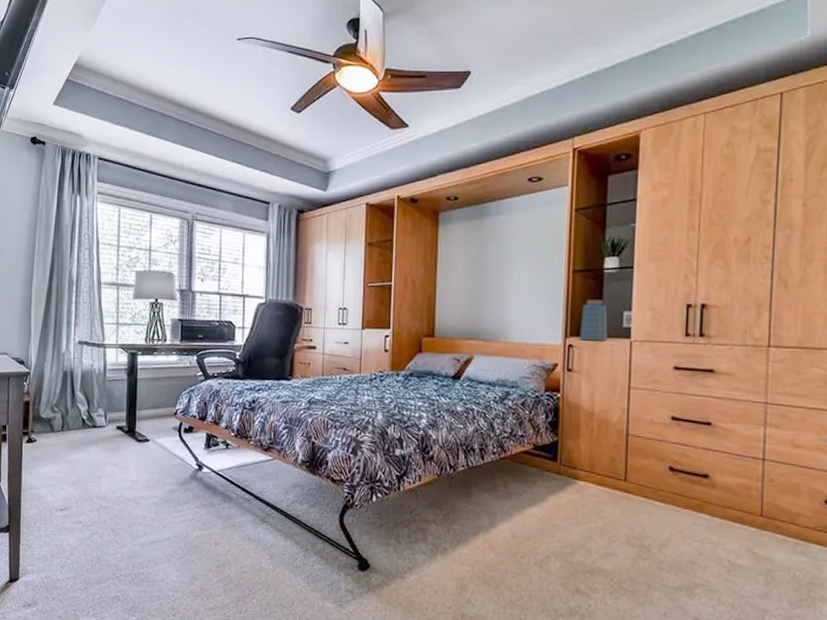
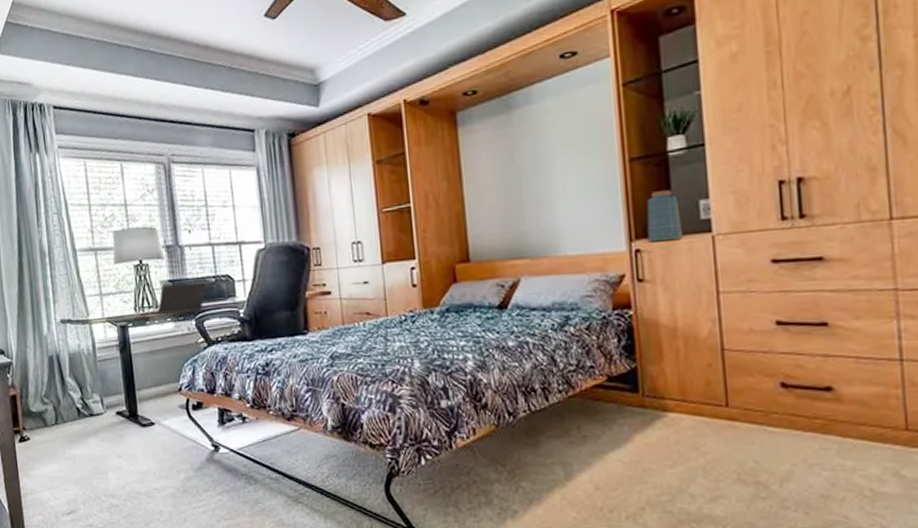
laptop: none [150,323,211,350] -> present [140,281,207,317]

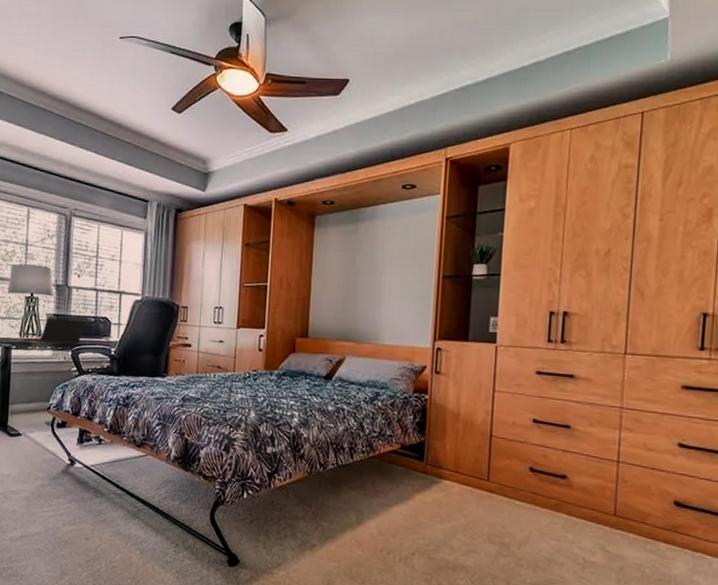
vase: present [646,190,683,244] -> none [448,305,475,347]

